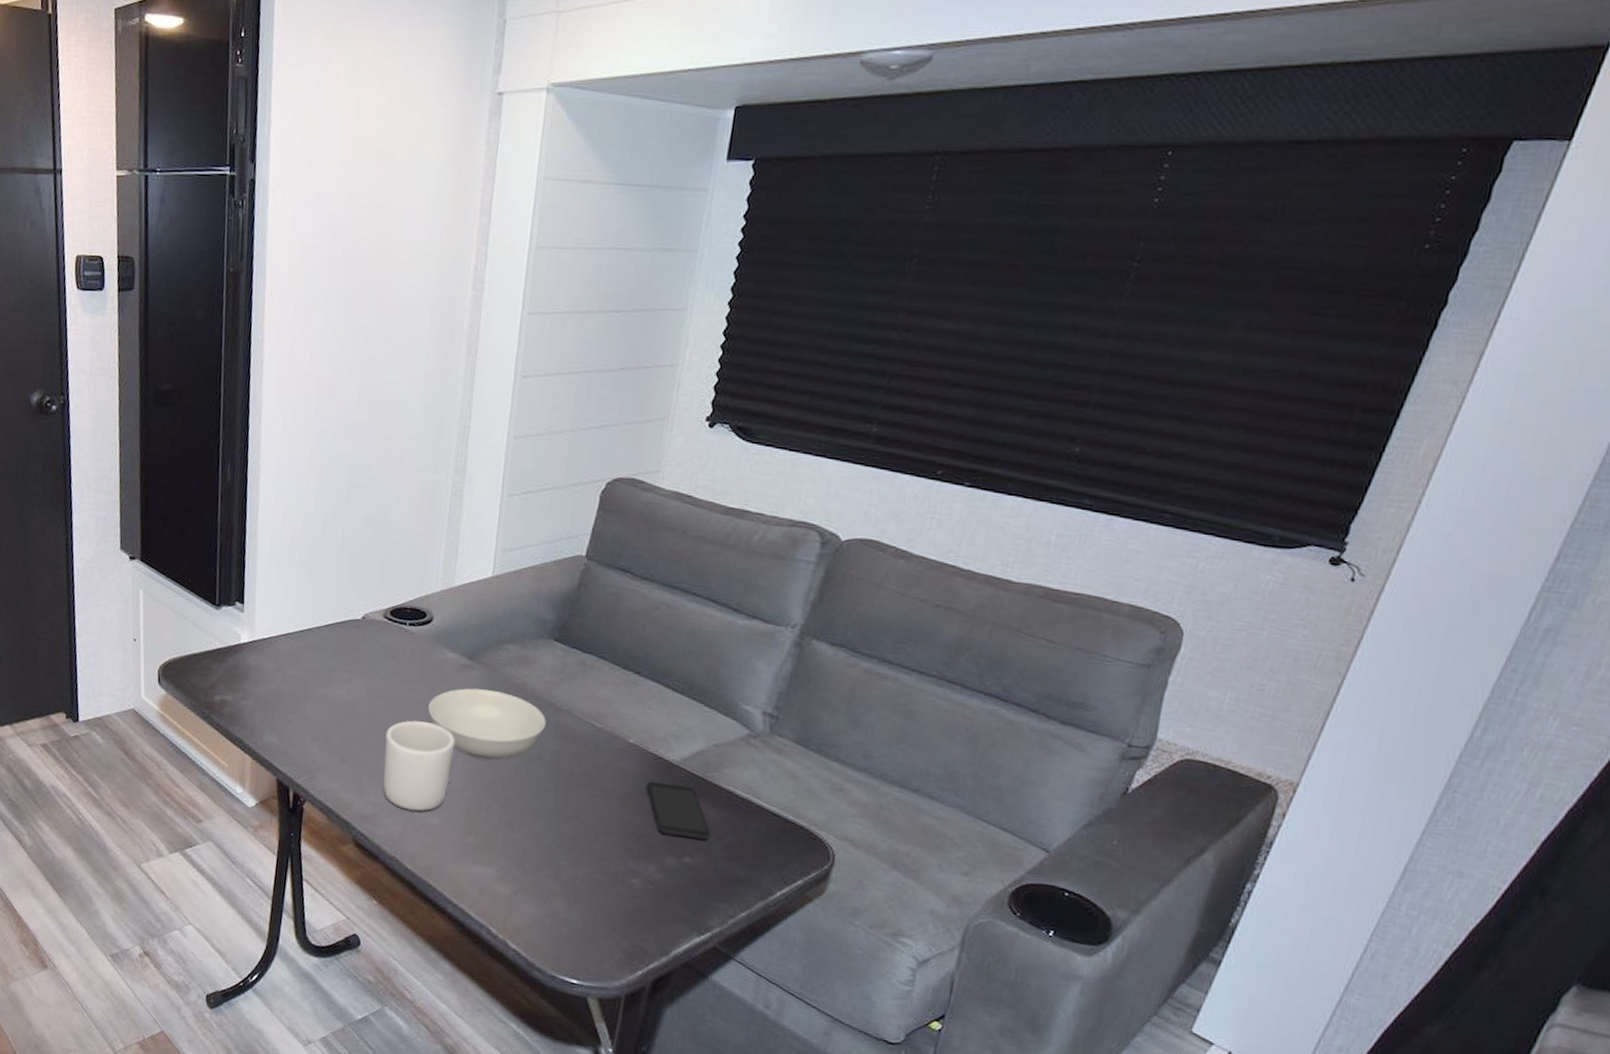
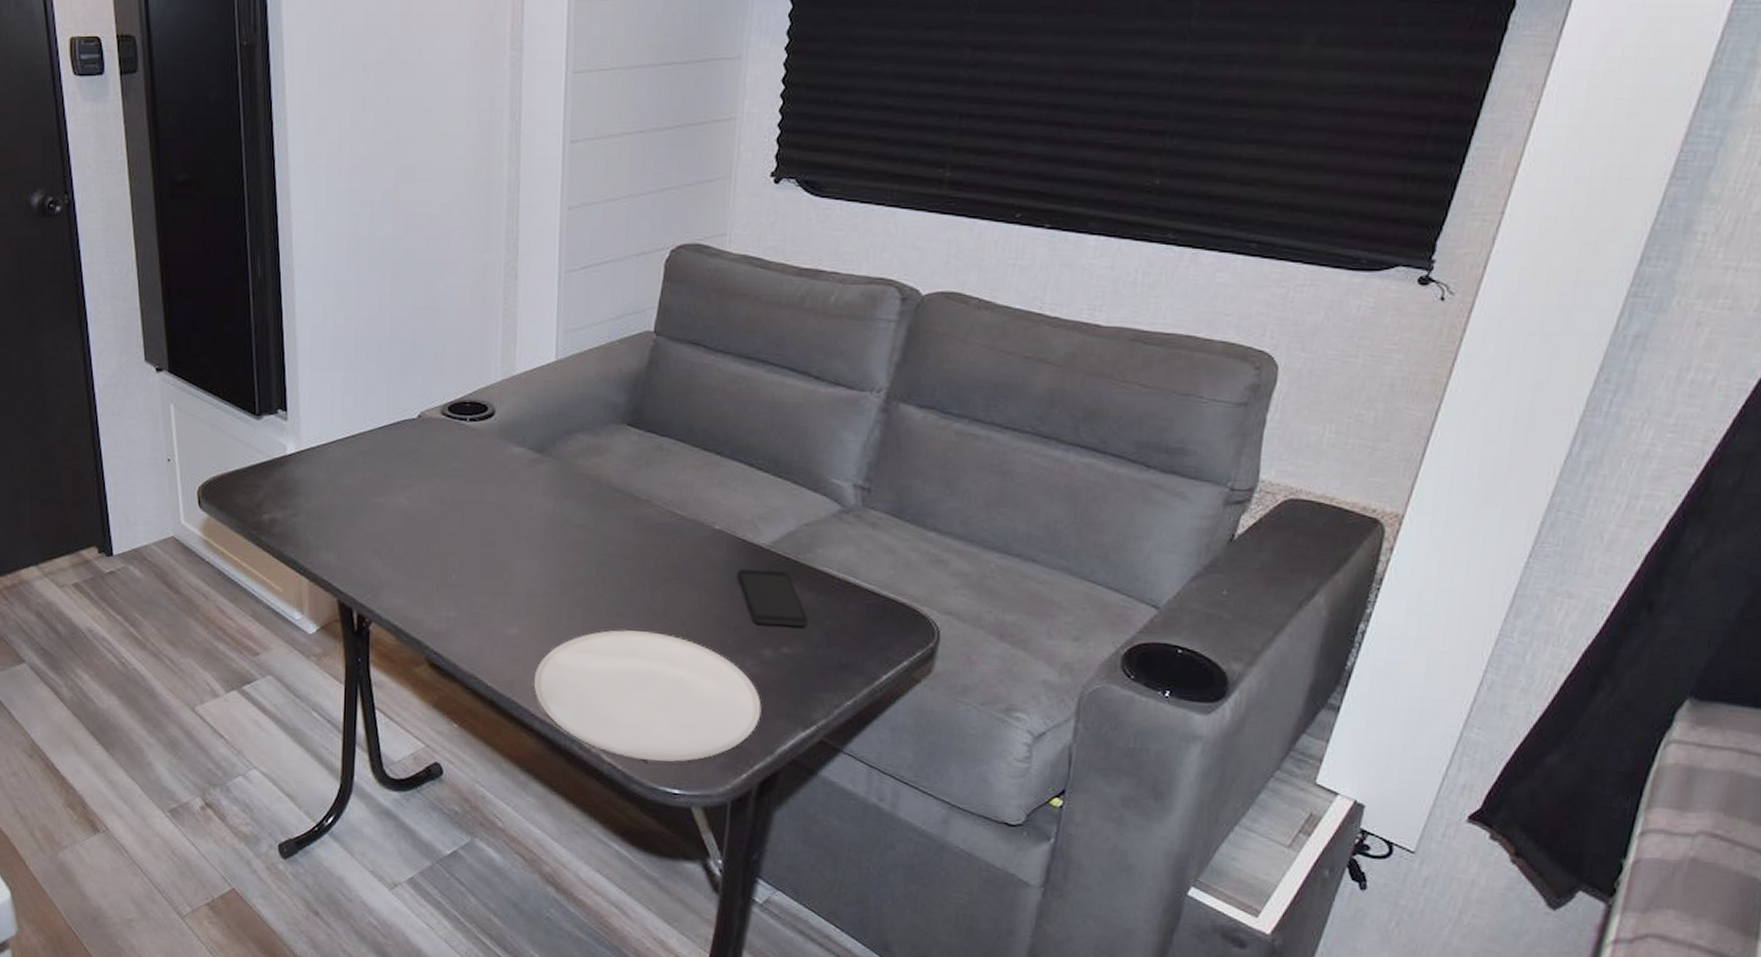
mug: present [383,720,455,812] -> none [452,523,529,624]
bowl: present [428,688,546,760] -> none [497,484,625,561]
plate: none [449,827,661,955] -> present [533,630,762,763]

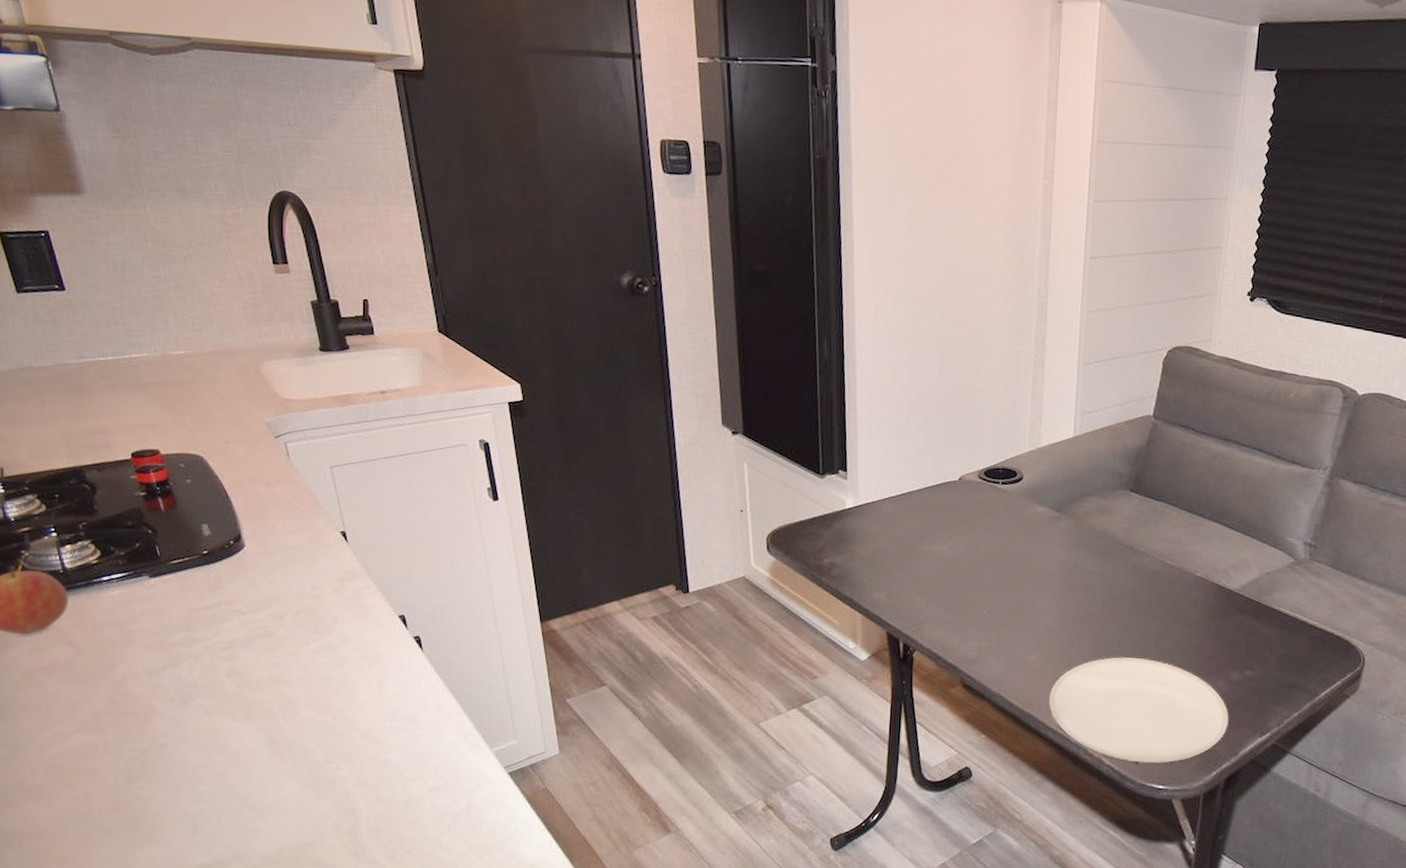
mobile phone: present [738,569,808,628] -> none [1213,608,1266,655]

